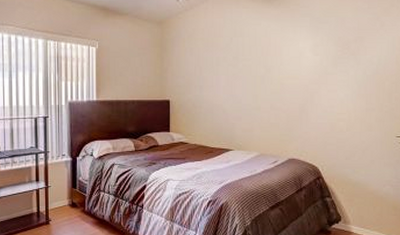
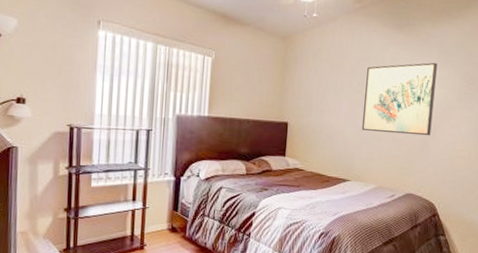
wall art: none [239,31,309,103] -> present [361,62,437,136]

